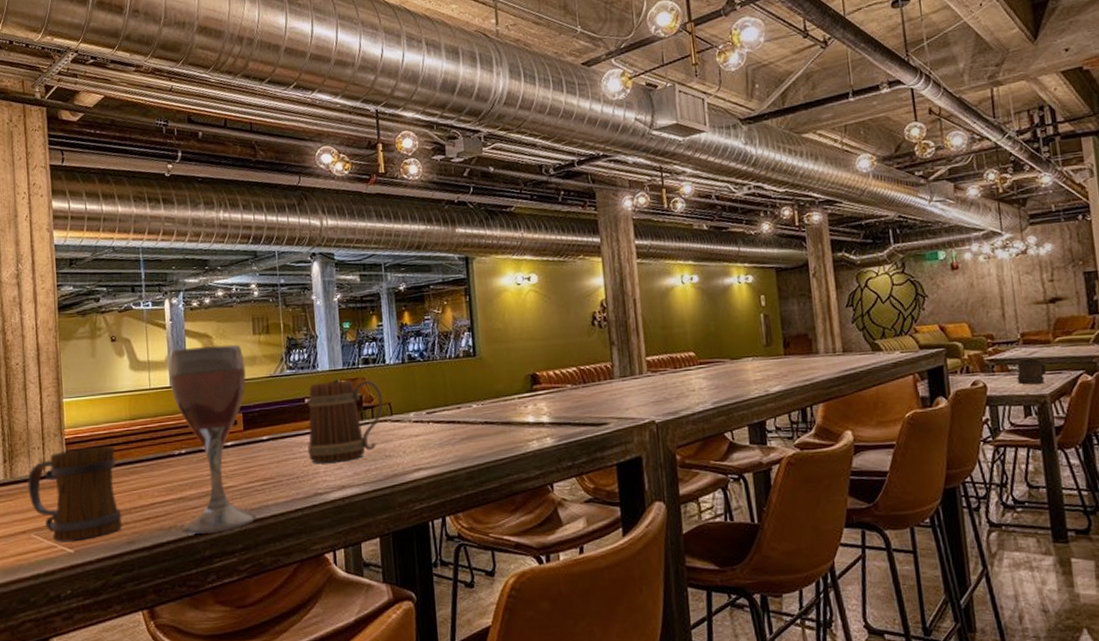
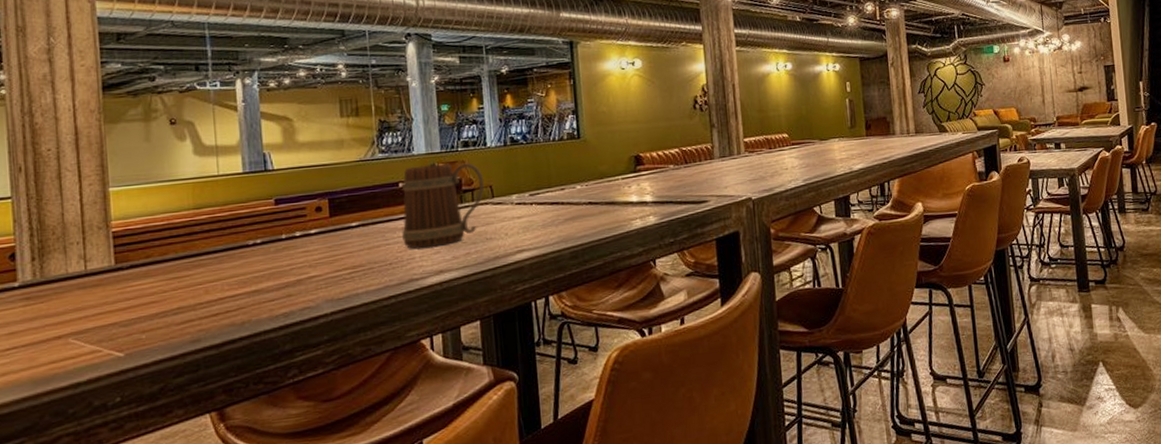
beer mug: present [27,445,123,542] -> none [62,237,185,346]
cup: present [169,344,257,534] -> none [241,127,345,329]
beer mug: present [1017,359,1047,385] -> none [1053,138,1076,160]

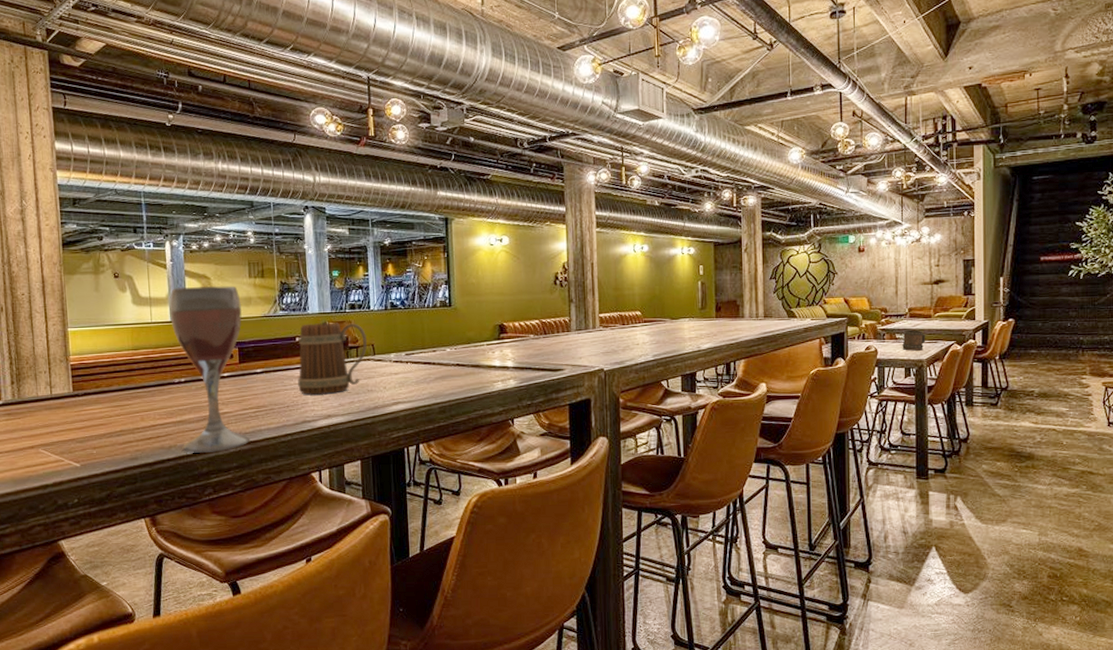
cup: none [241,127,345,329] -> present [169,285,251,453]
beer mug: none [1053,138,1076,160] -> present [902,330,926,351]

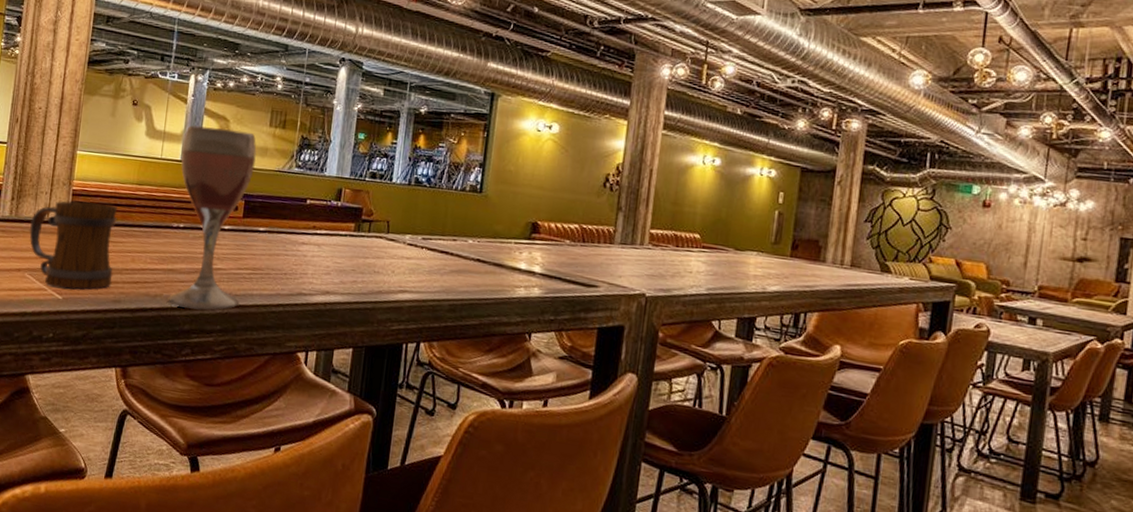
beer mug: none [34,372,126,456] -> present [29,200,118,290]
beer mug: present [298,322,367,396] -> none [300,186,384,268]
beer mug: present [902,330,926,351] -> none [1023,312,1057,341]

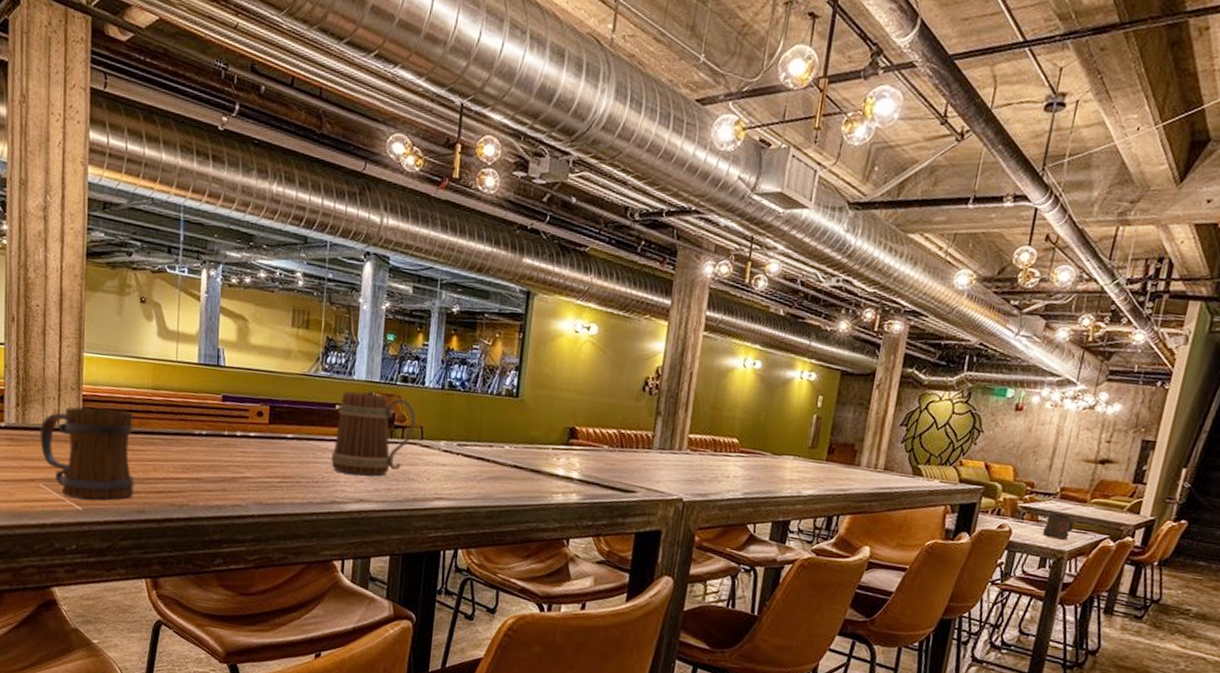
cup: present [166,125,257,311] -> none [194,325,280,520]
beer mug: none [300,186,384,268] -> present [331,391,417,476]
beer mug: none [1023,312,1057,341] -> present [1042,512,1075,540]

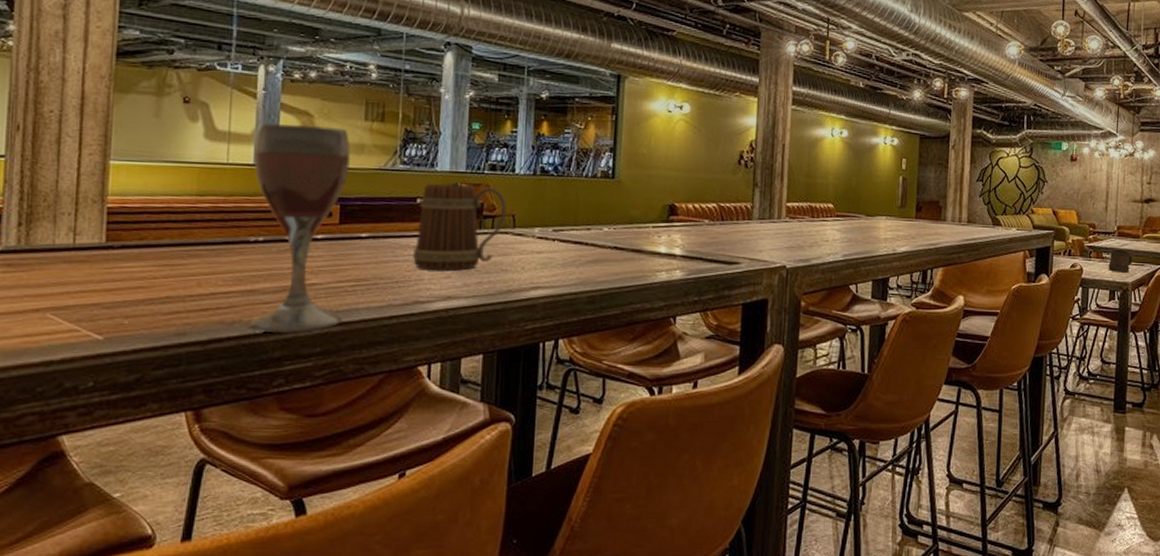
beer mug: present [39,406,134,500] -> none [48,220,173,326]
cup: none [194,325,280,520] -> present [248,123,352,333]

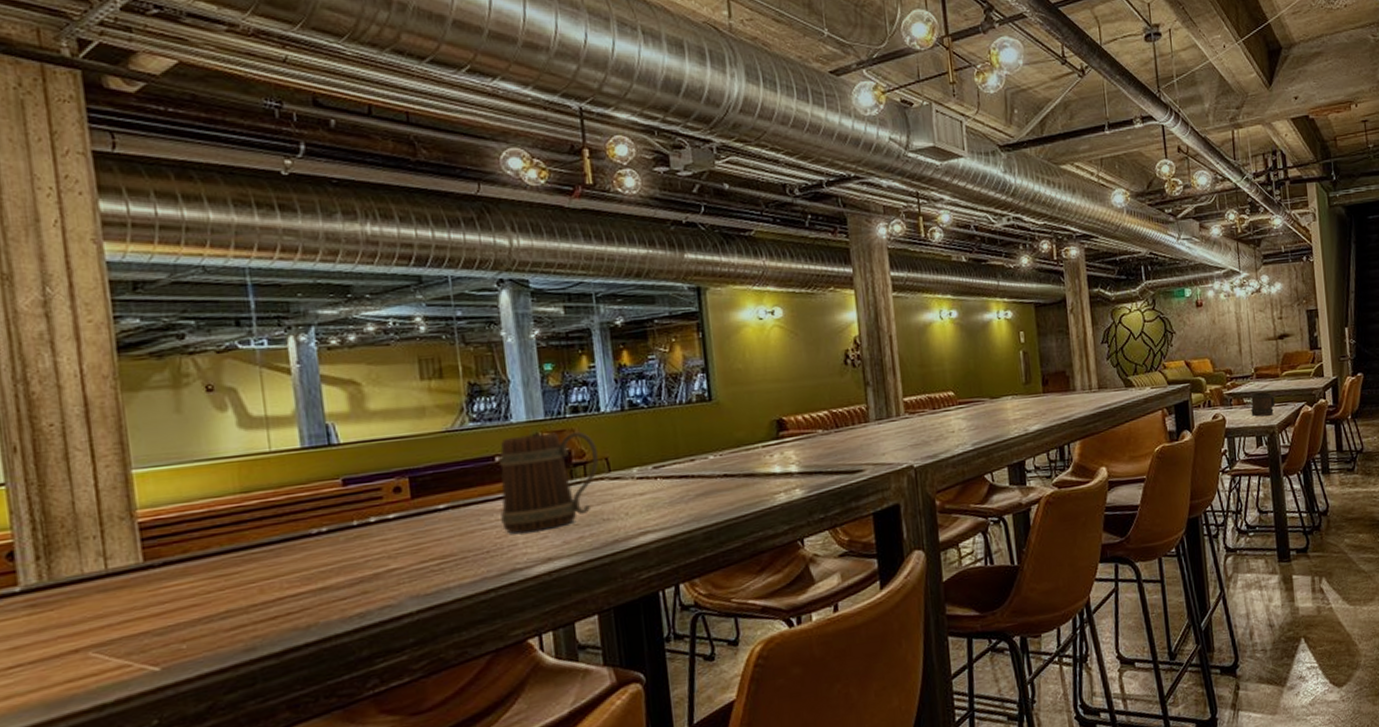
cup: present [248,123,352,333] -> none [298,392,434,632]

